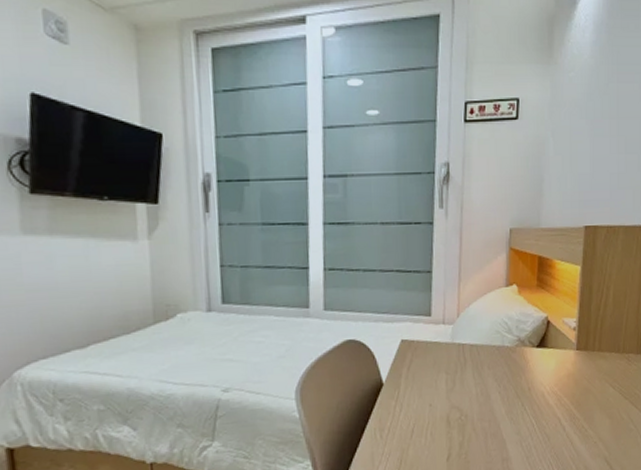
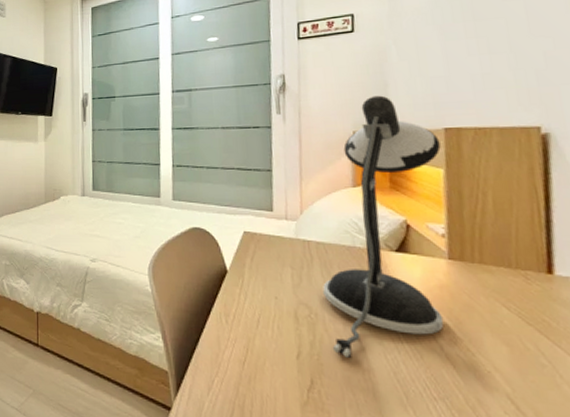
desk lamp: none [473,191,580,452] -> present [323,95,444,358]

